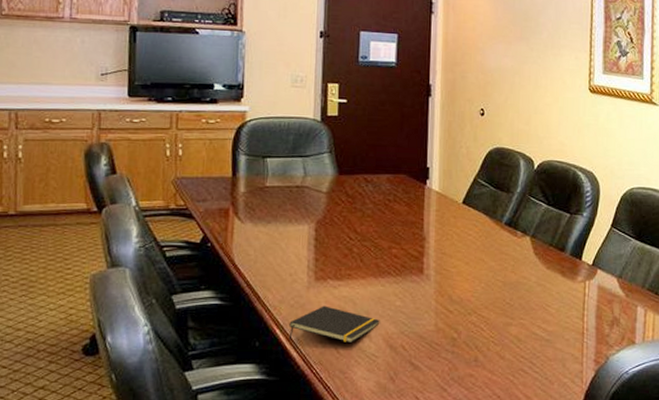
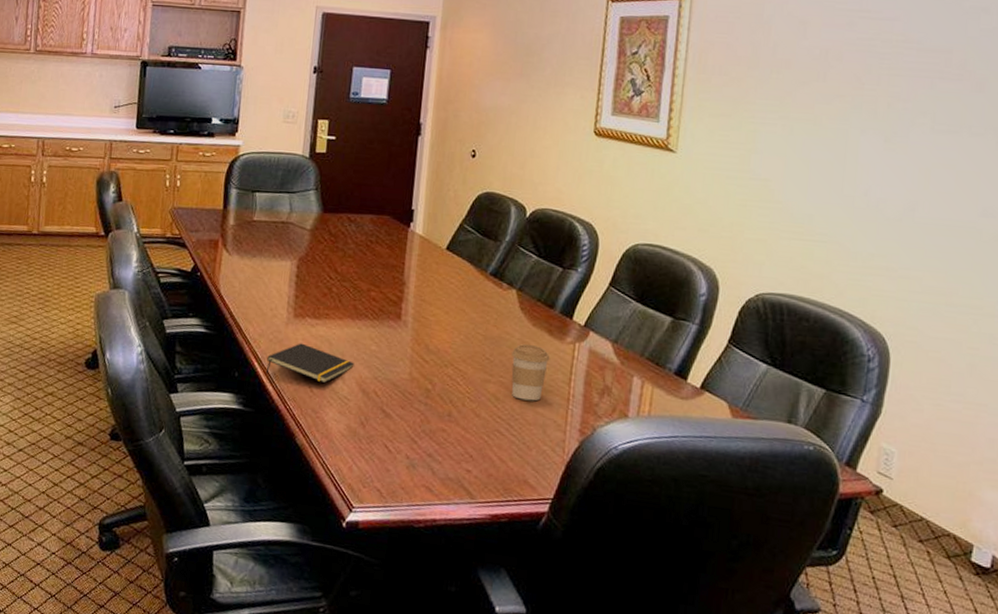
coffee cup: none [530,286,565,338] -> present [511,344,550,401]

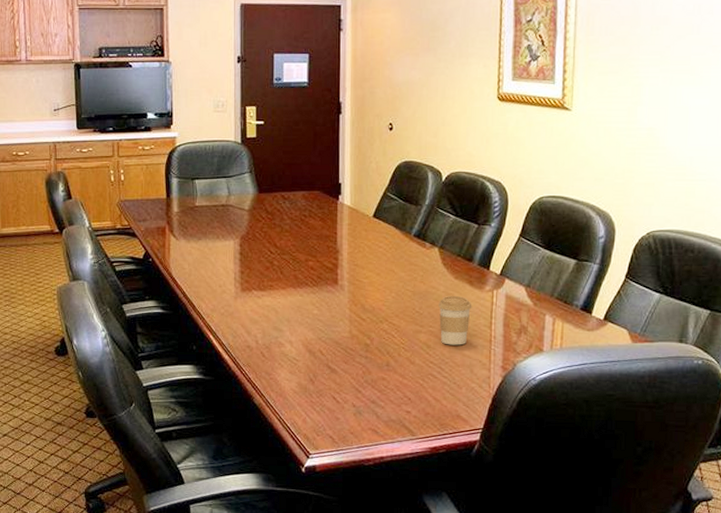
notepad: present [265,343,355,384] -> none [220,314,300,348]

